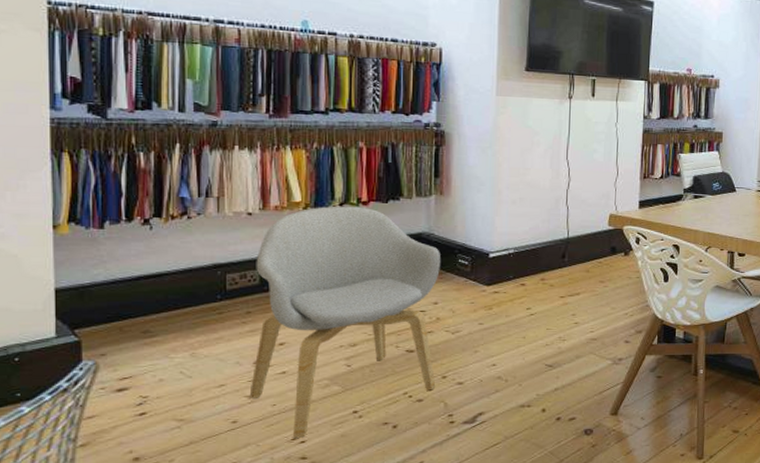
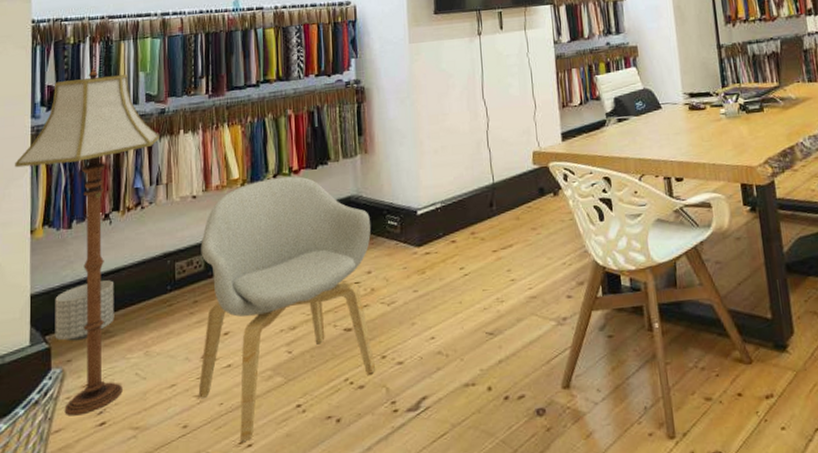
floor lamp: none [31,66,210,405] -> present [15,68,160,416]
planter: none [85,283,156,337] -> present [55,280,114,342]

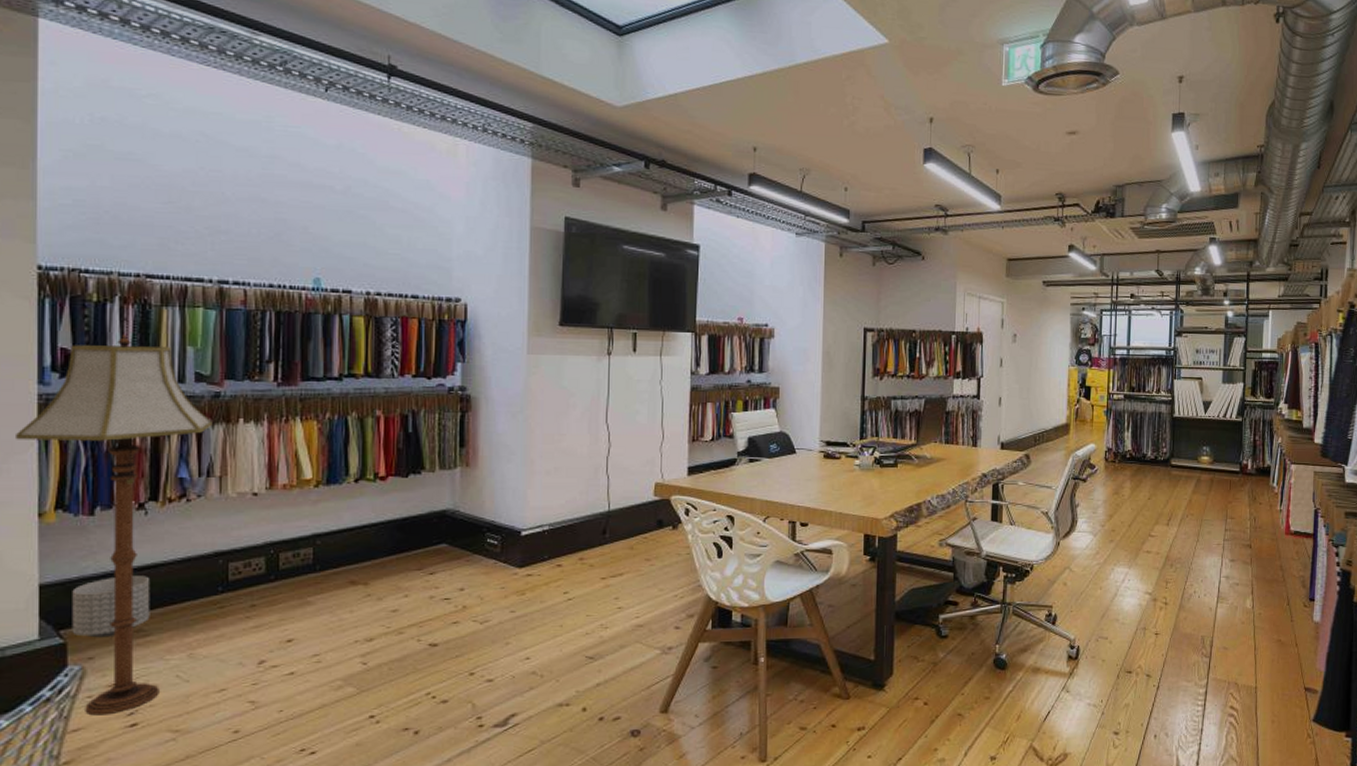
armchair: present [198,176,376,441] -> none [253,482,467,748]

